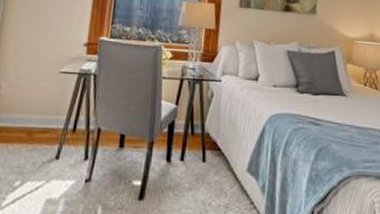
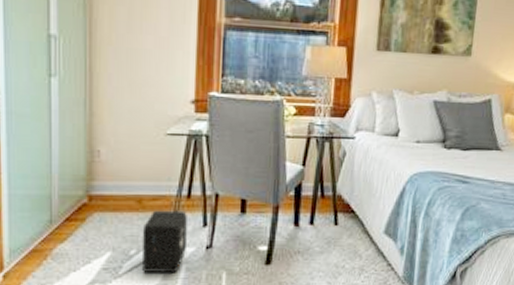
air purifier: none [23,142,71,207] -> present [141,210,187,273]

